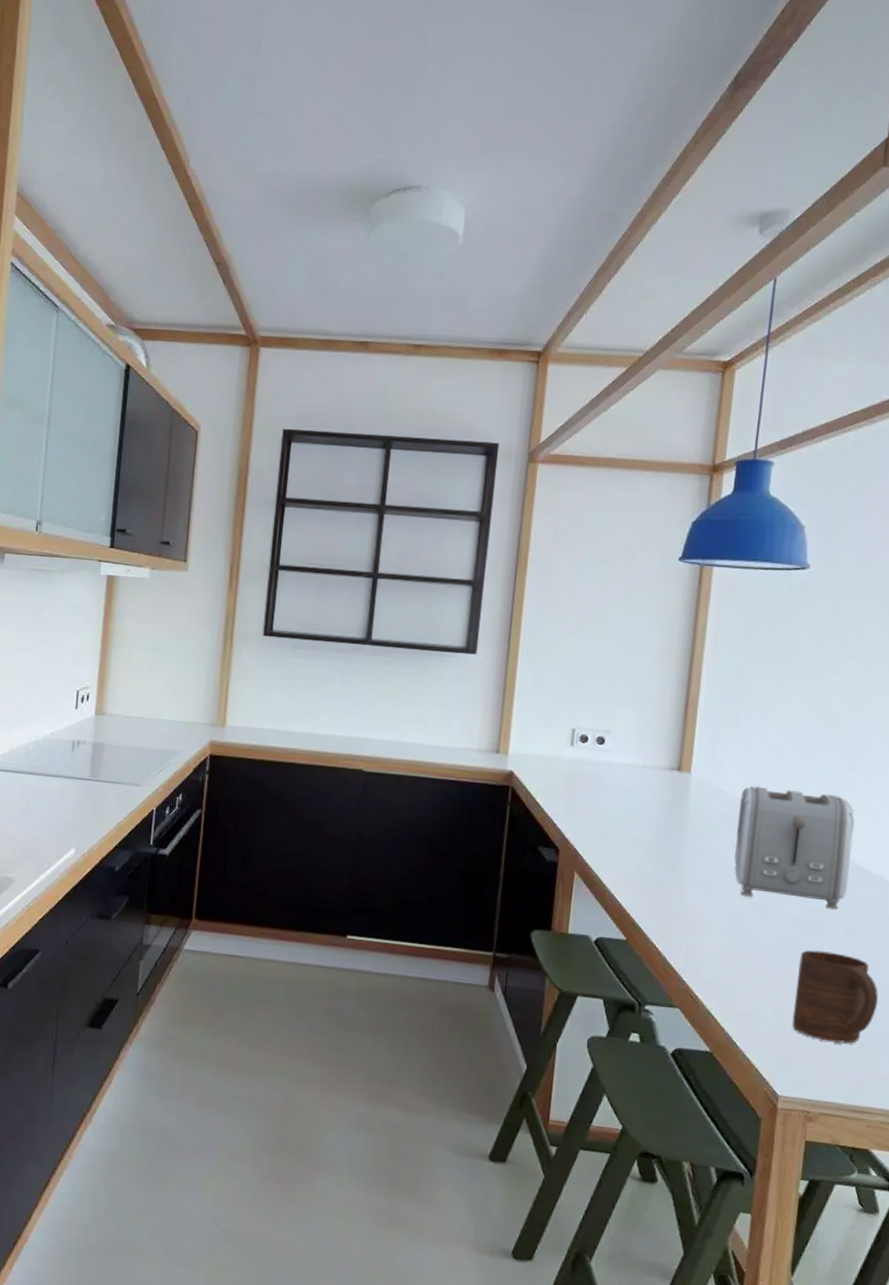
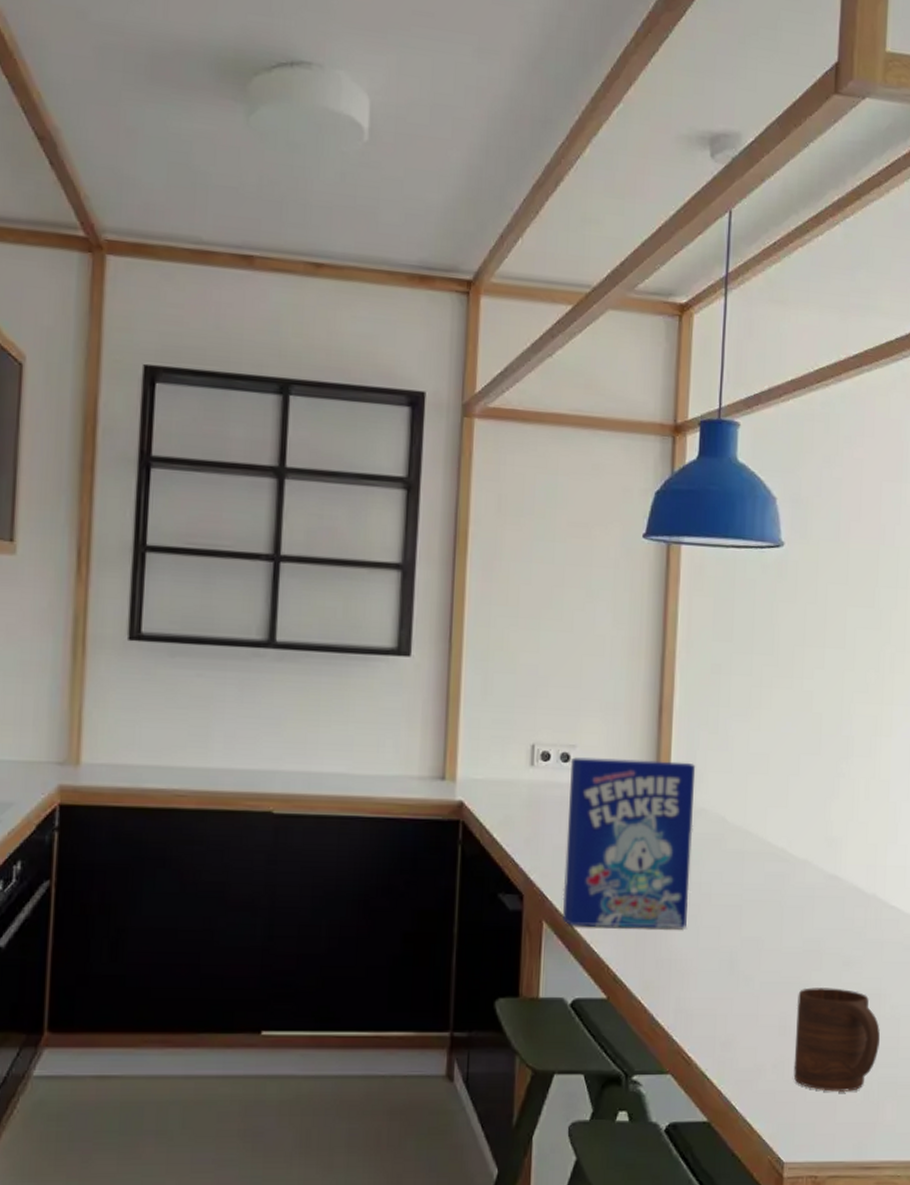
cereal box: none [591,741,716,889] -> present [562,757,696,928]
toaster: present [734,785,854,911] -> none [722,801,845,939]

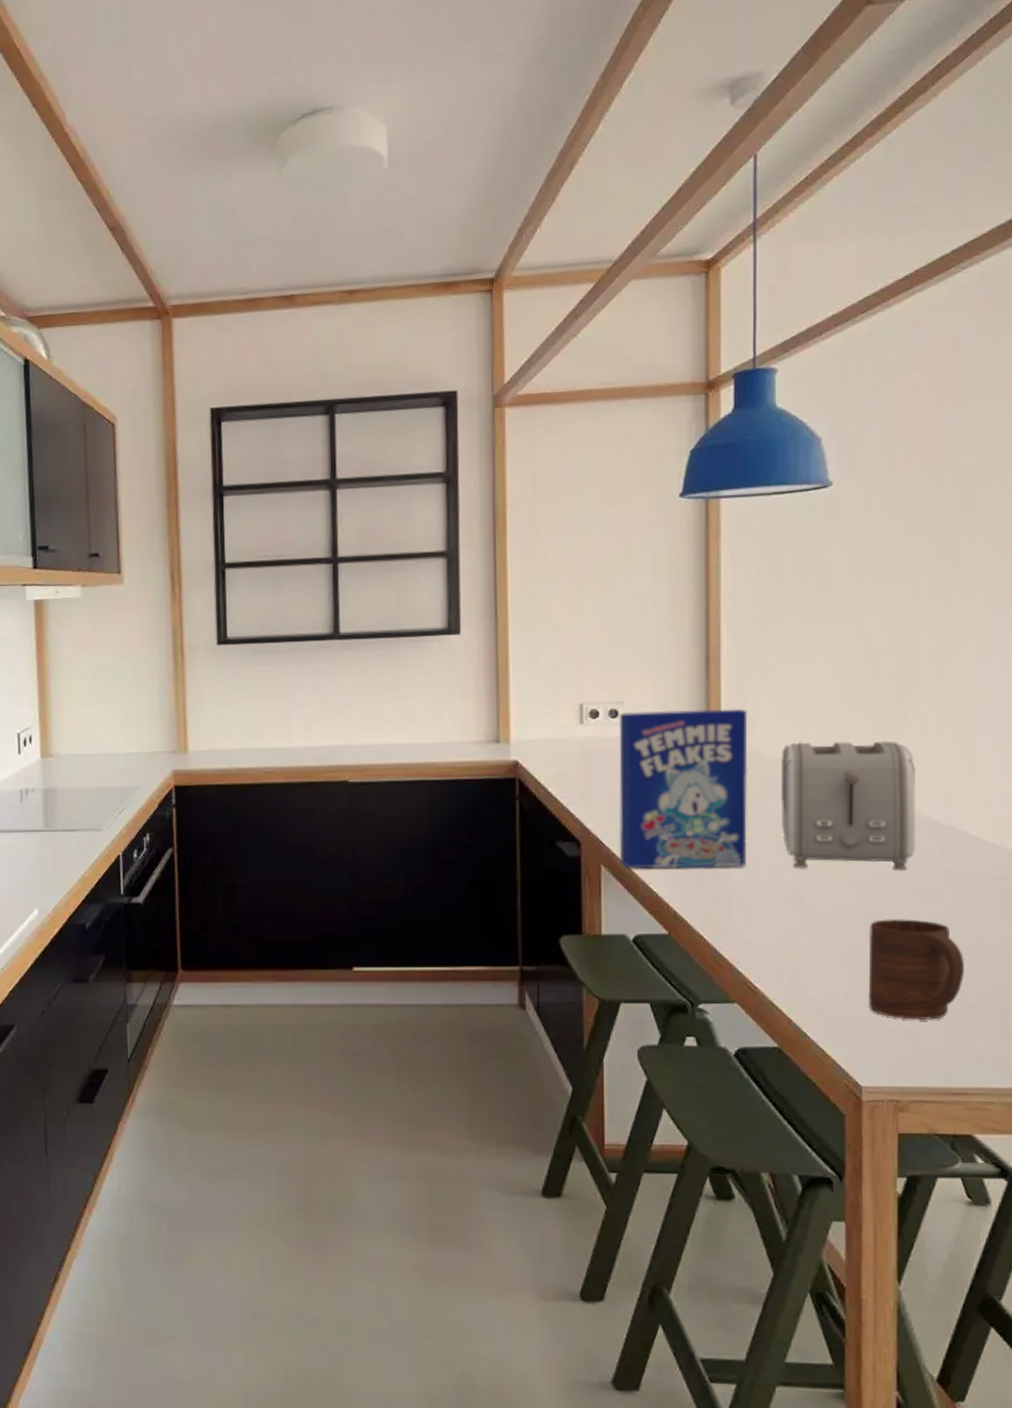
toaster: none [722,801,845,939] -> present [780,741,917,872]

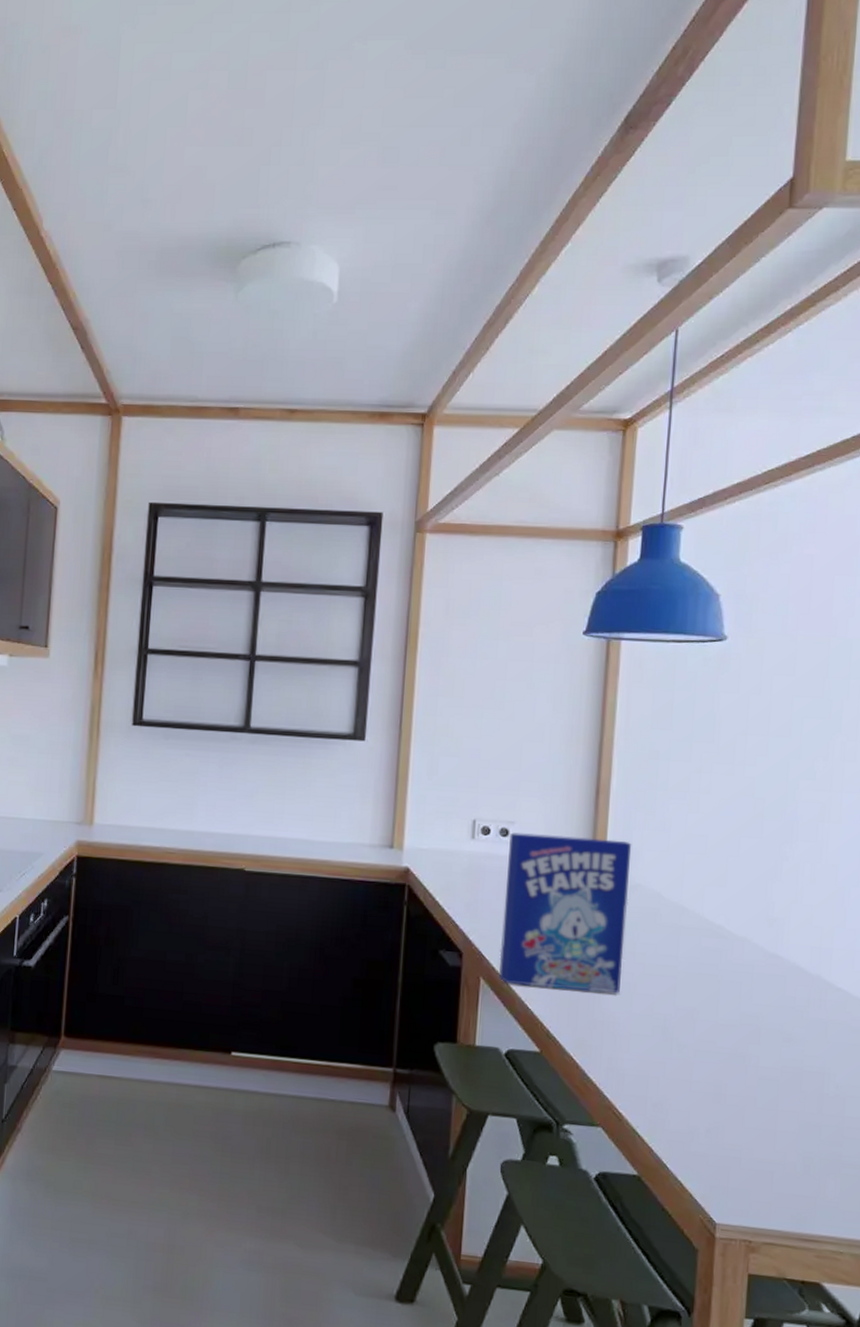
toaster: present [780,741,917,872] -> none [656,879,788,1015]
cup: present [868,919,964,1021] -> none [728,1059,823,1164]

